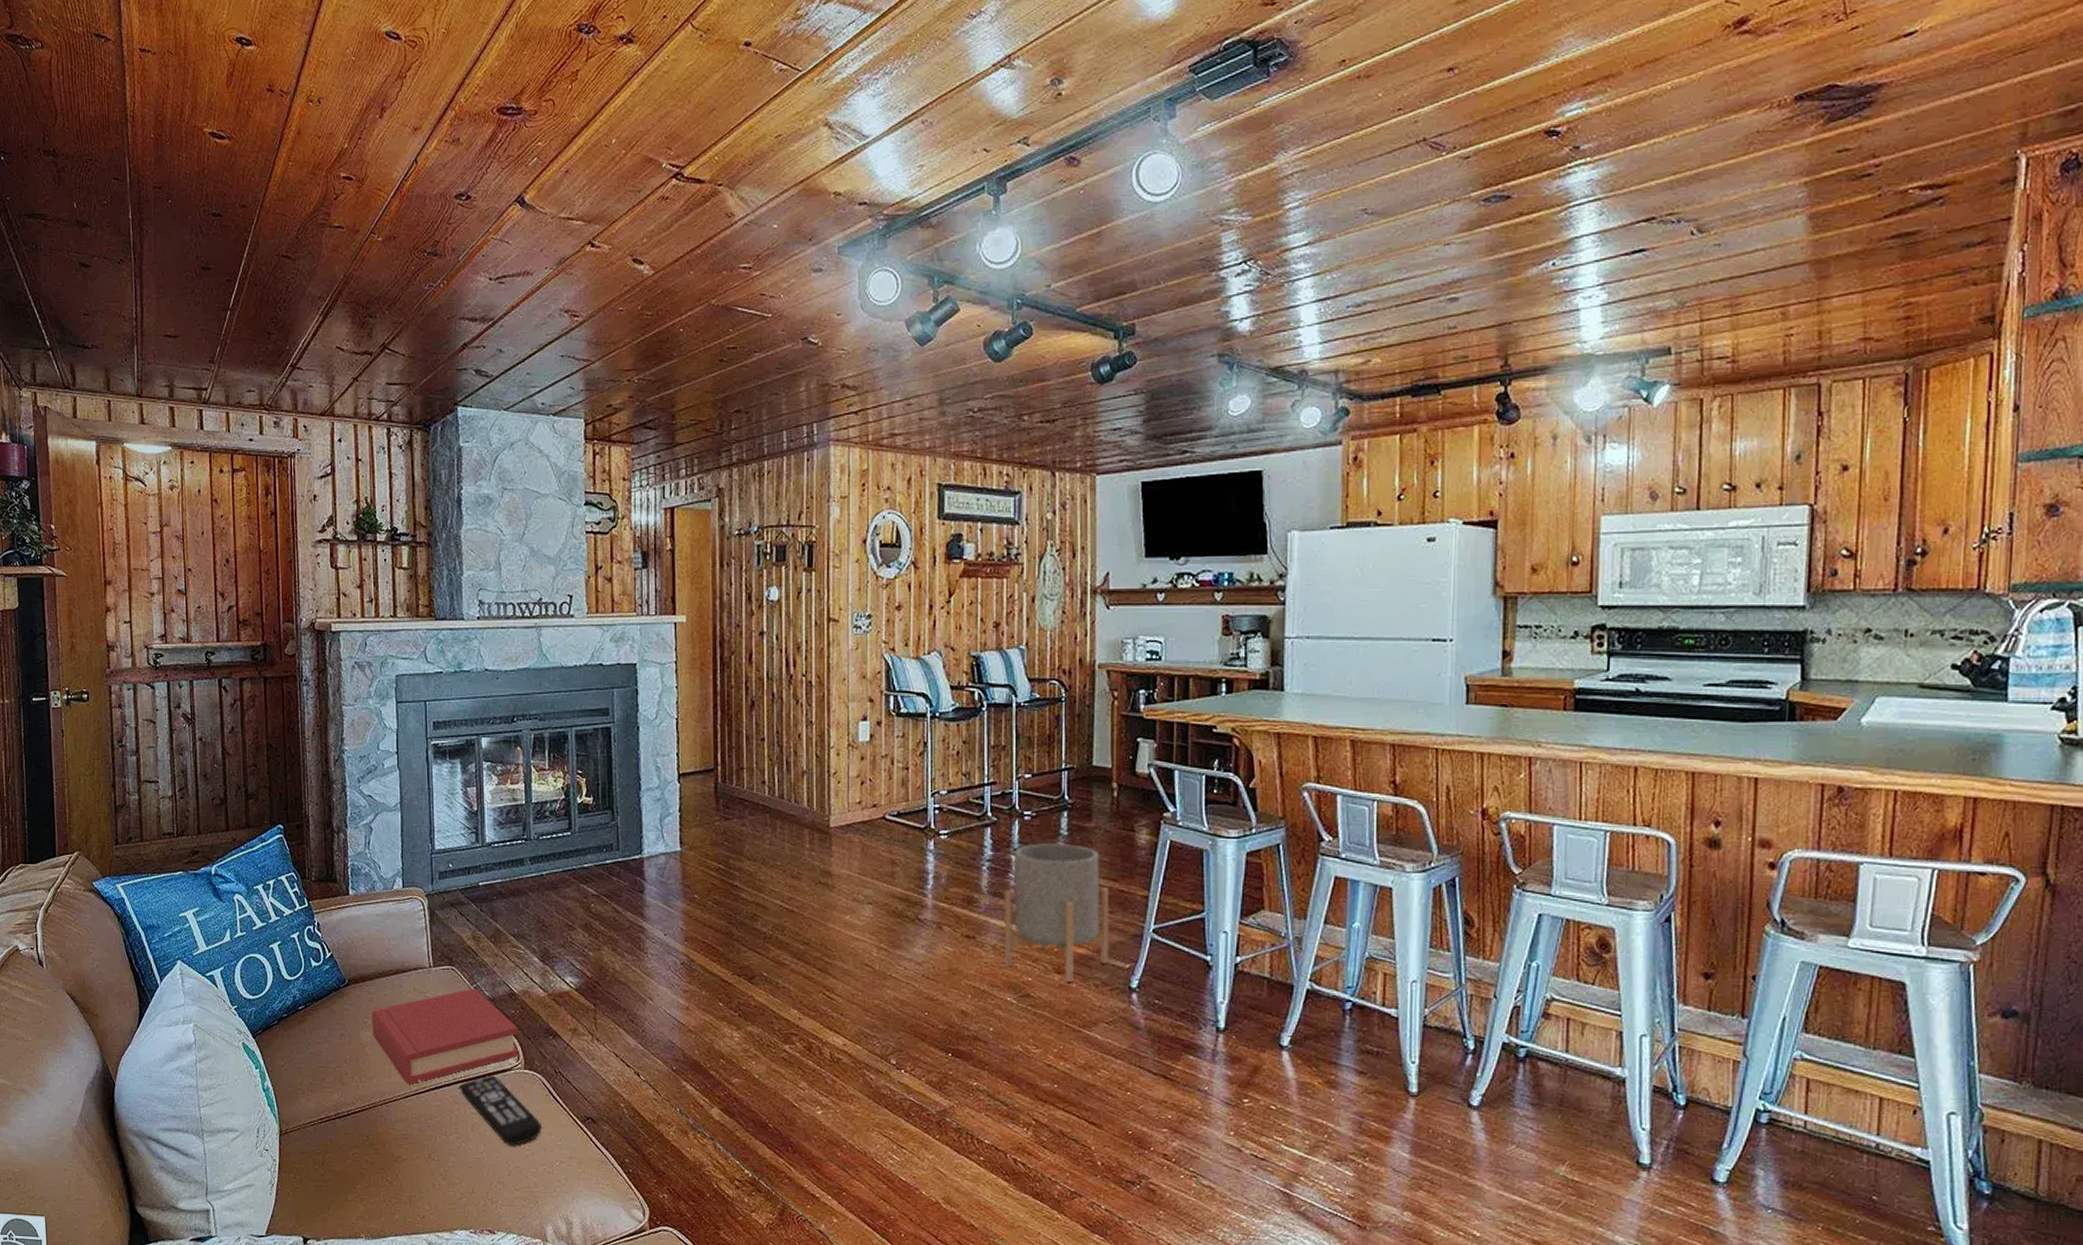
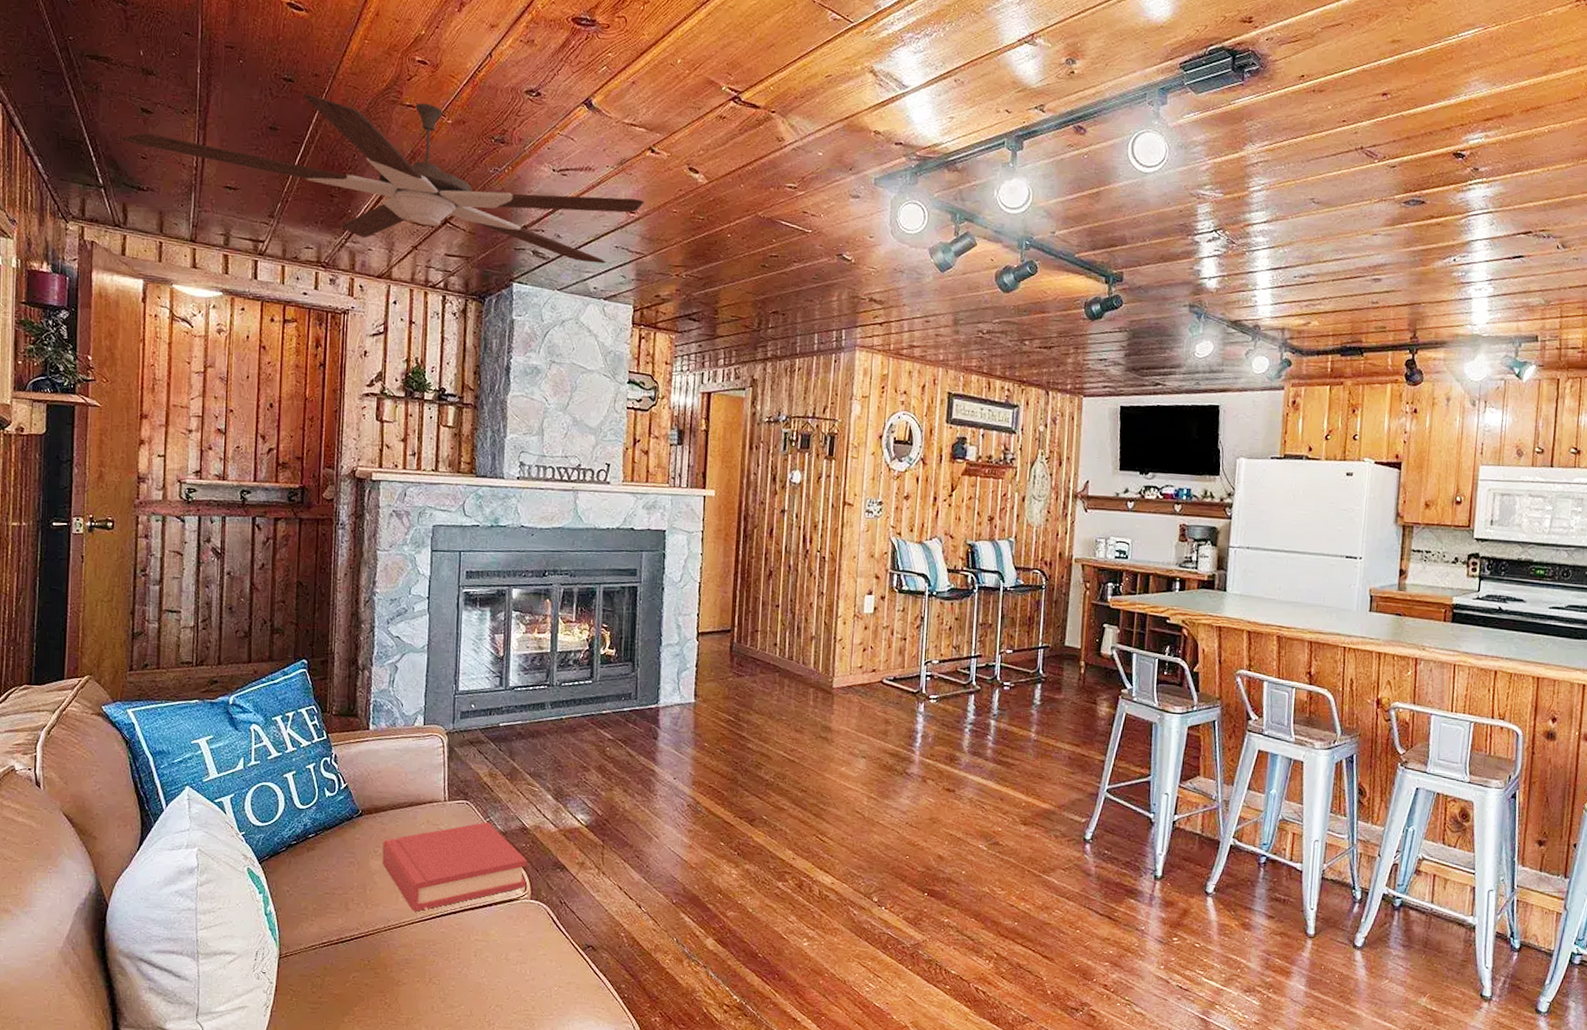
ceiling fan: none [62,222,588,377] -> present [120,93,644,264]
remote control: present [460,1075,542,1145] -> none [465,904,543,971]
planter: present [1004,842,1109,982] -> none [979,710,1072,833]

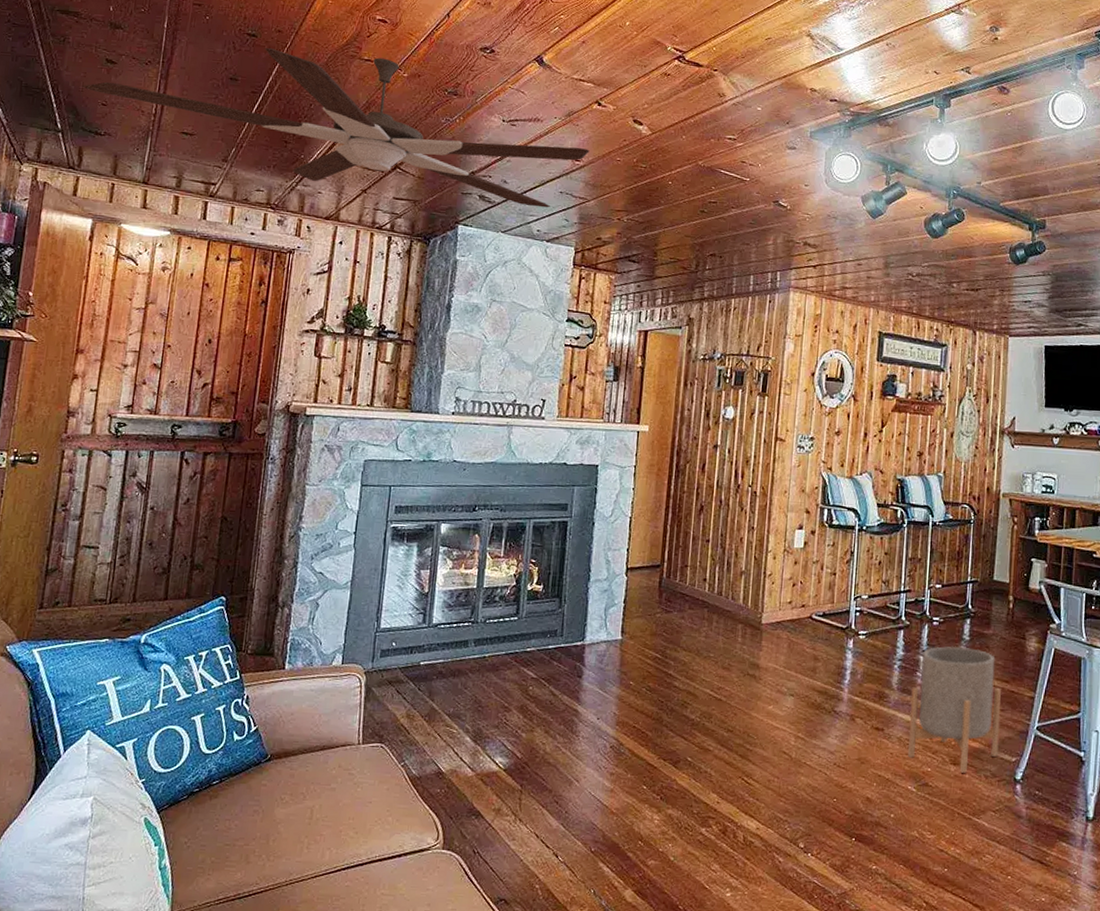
hardback book: present [382,822,528,912] -> none [288,766,442,864]
planter: none [979,710,1072,833] -> present [908,646,1001,773]

